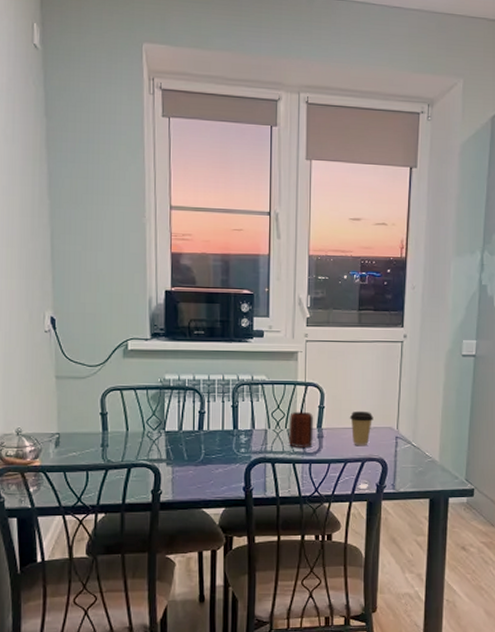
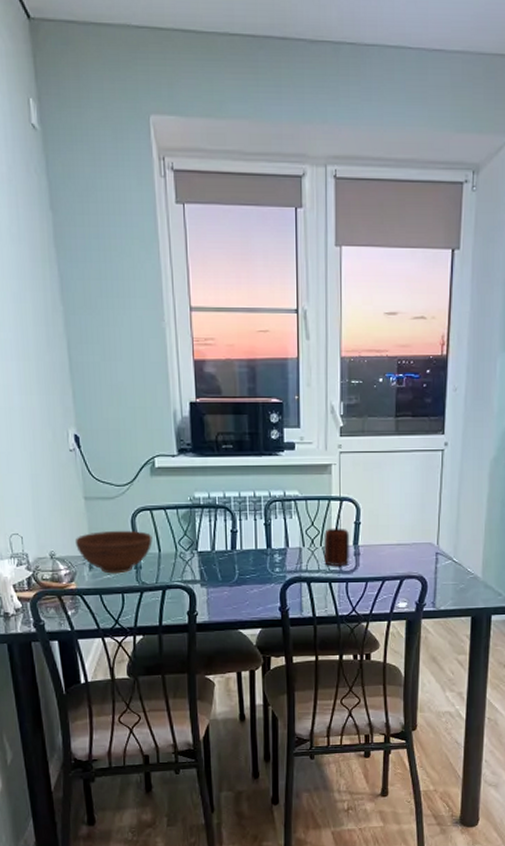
bowl: none [42,408,121,451] -> present [74,530,153,574]
coffee cup: present [349,410,374,447] -> none [387,526,412,564]

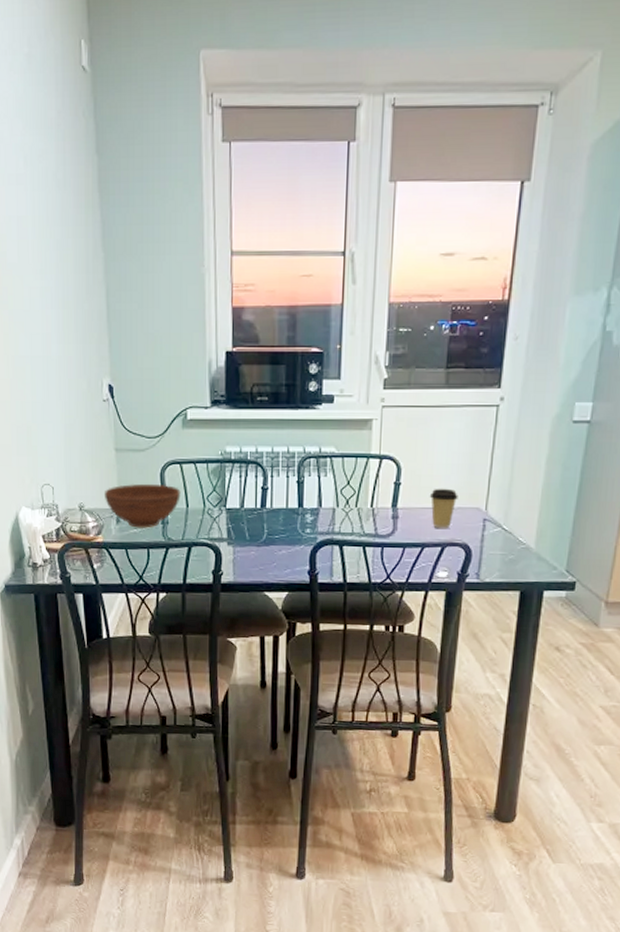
mug: present [323,528,349,567] -> none [359,488,388,530]
coffee cup: none [387,526,412,564] -> present [429,488,458,529]

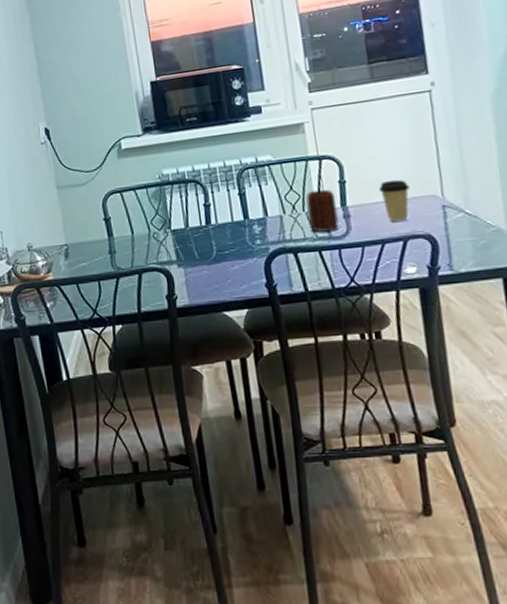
bowl: present [103,483,181,528] -> none [50,214,125,262]
mug: none [359,488,388,530] -> present [306,189,339,233]

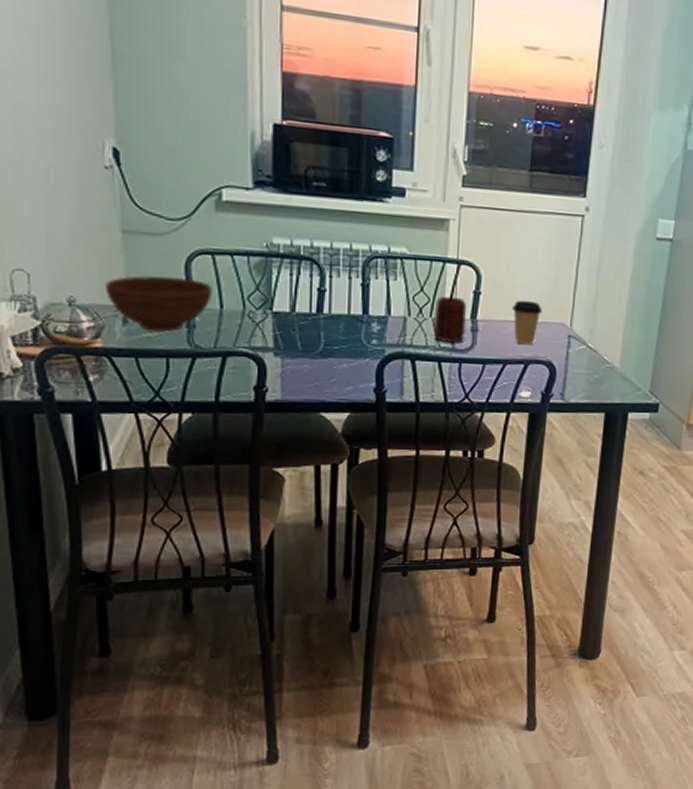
bowl: none [50,214,125,262] -> present [104,276,213,332]

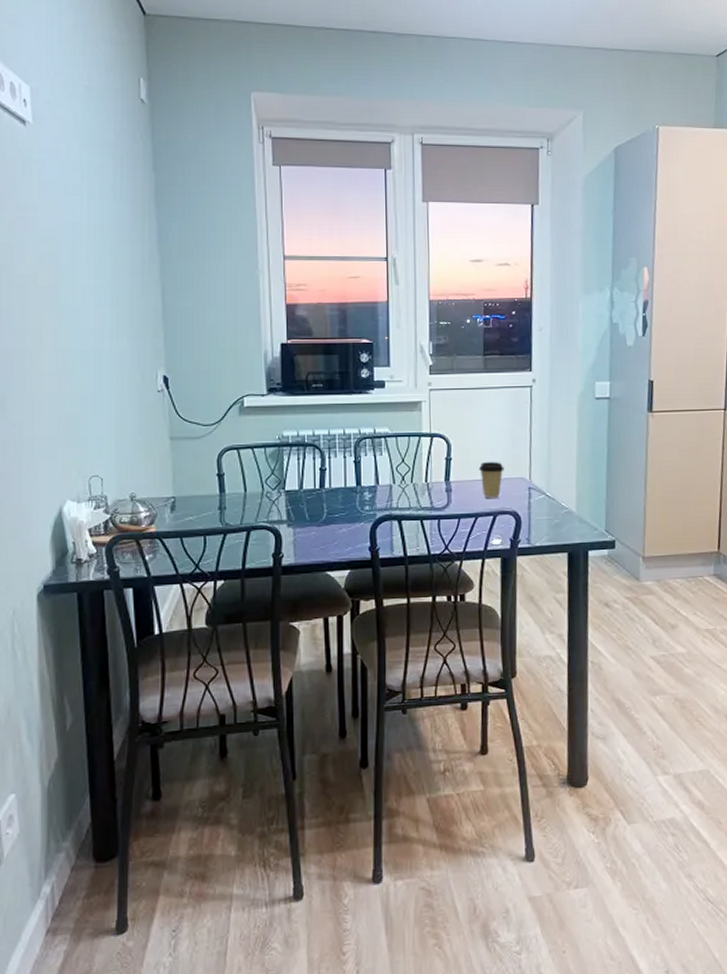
bowl: present [104,276,213,332] -> none [157,469,238,516]
mug: present [433,296,466,344] -> none [414,464,441,504]

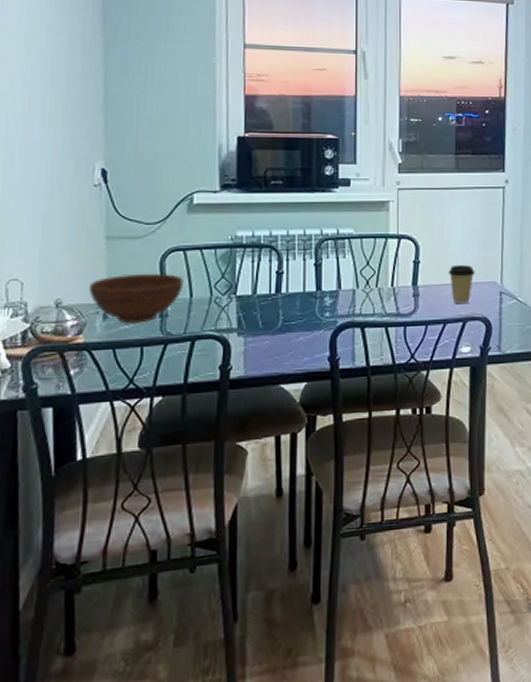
bowl: none [157,469,238,516] -> present [88,272,184,324]

